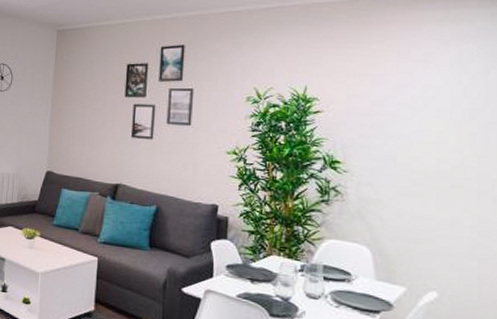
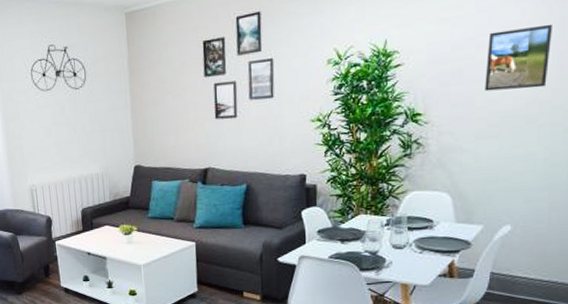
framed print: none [406,93,475,153] -> present [485,24,552,92]

